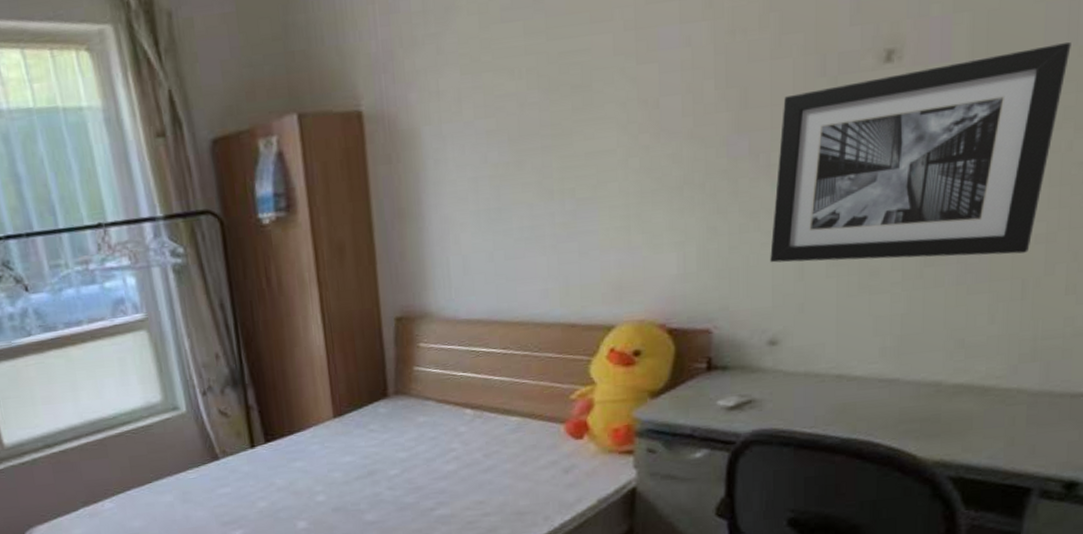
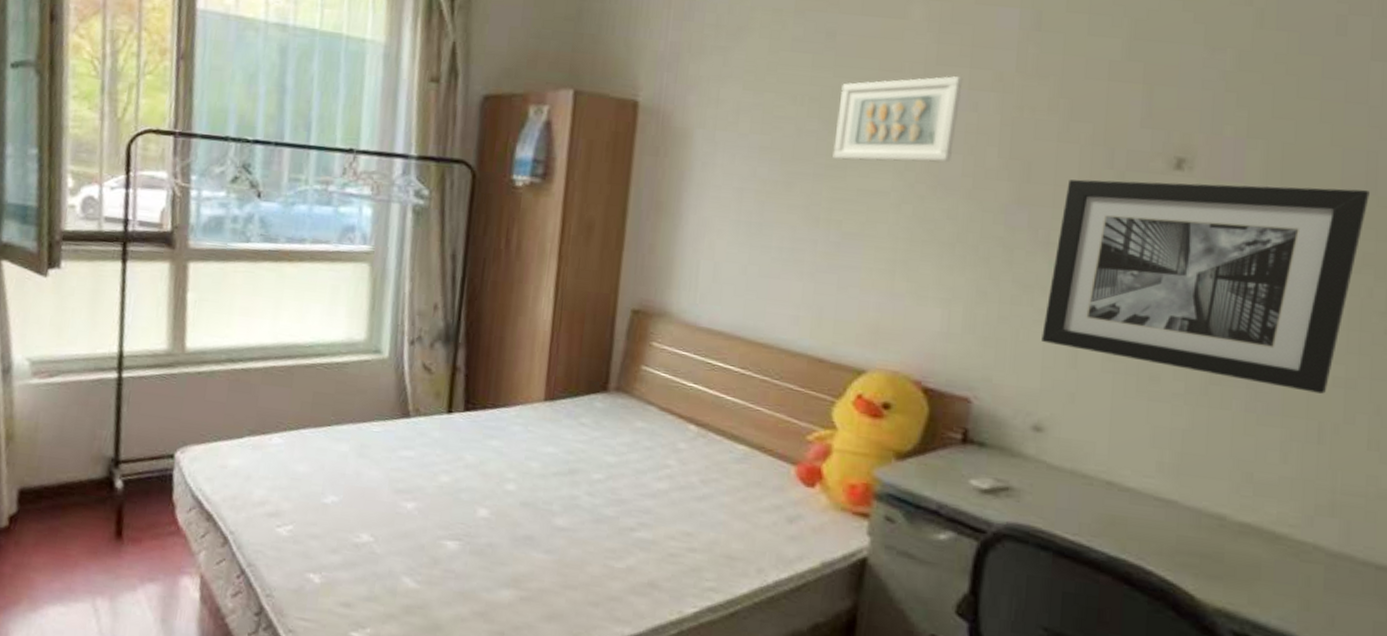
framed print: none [556,11,674,127] -> present [833,76,963,163]

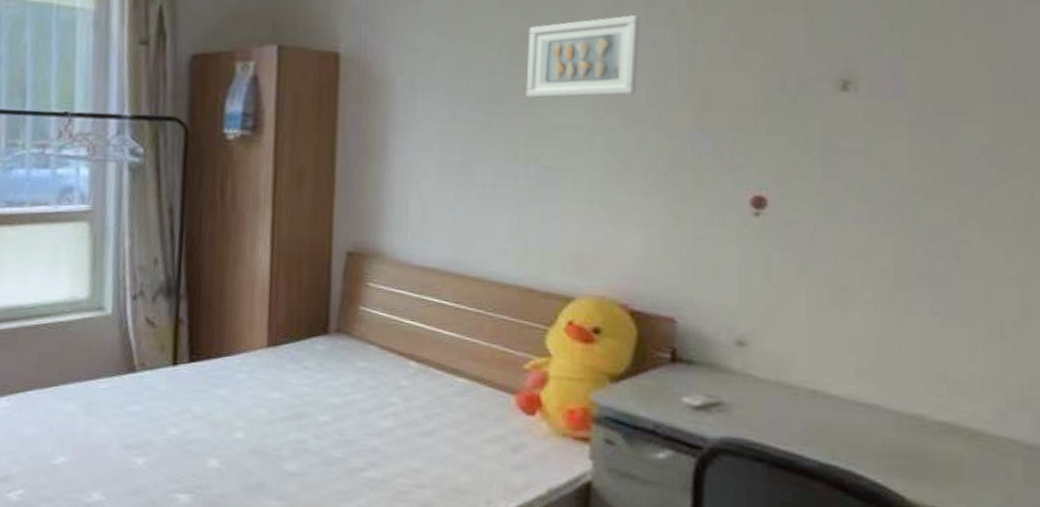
wall art: present [1041,179,1370,394] -> none [736,100,1019,293]

